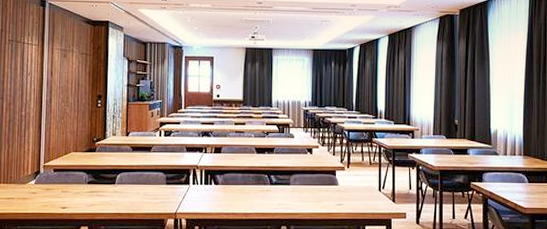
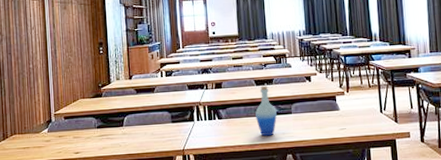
bottle: none [253,154,275,206] -> present [255,85,277,136]

